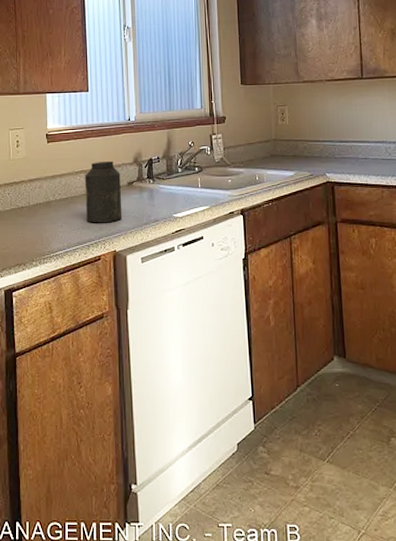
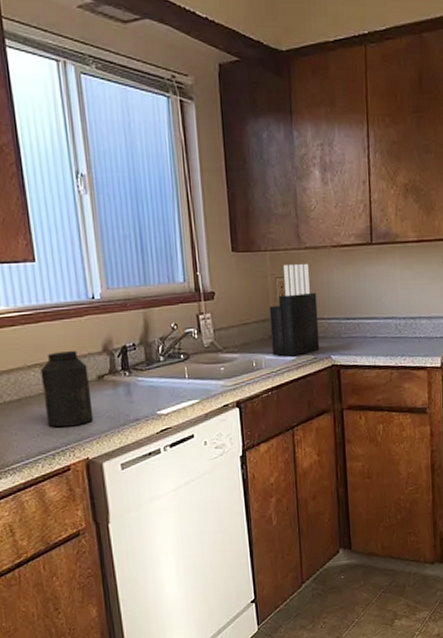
knife block: none [271,94,316,173] -> present [269,263,320,357]

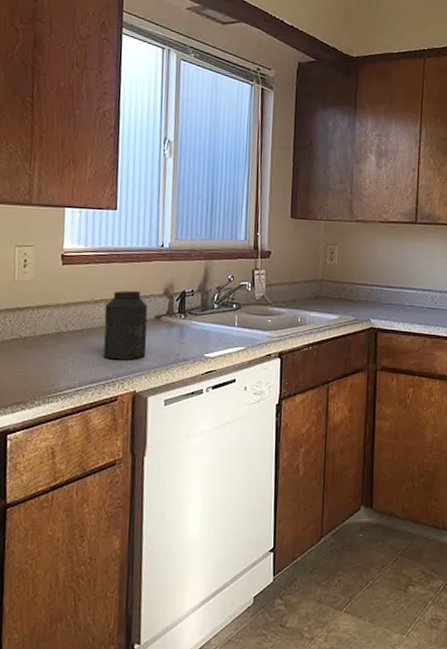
knife block: present [269,263,320,357] -> none [316,234,363,316]

